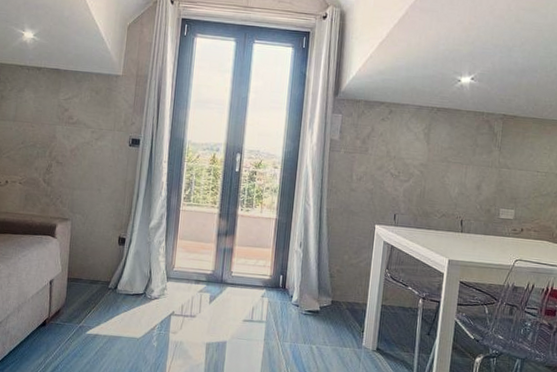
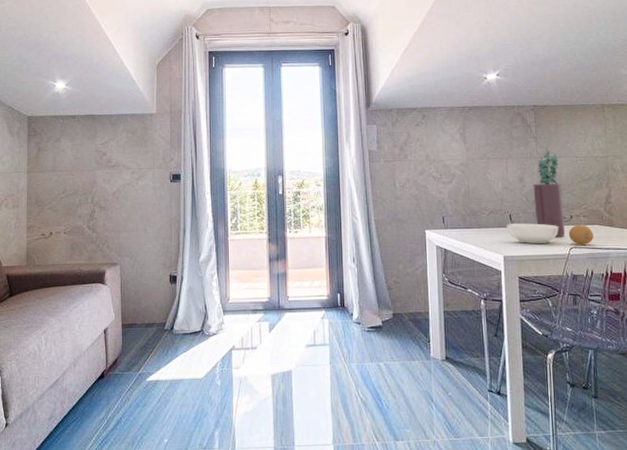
bowl: none [455,229,508,253] -> present [506,223,559,244]
vase: none [486,159,519,248] -> present [533,148,566,237]
fruit: none [516,238,541,259] -> present [568,224,594,245]

